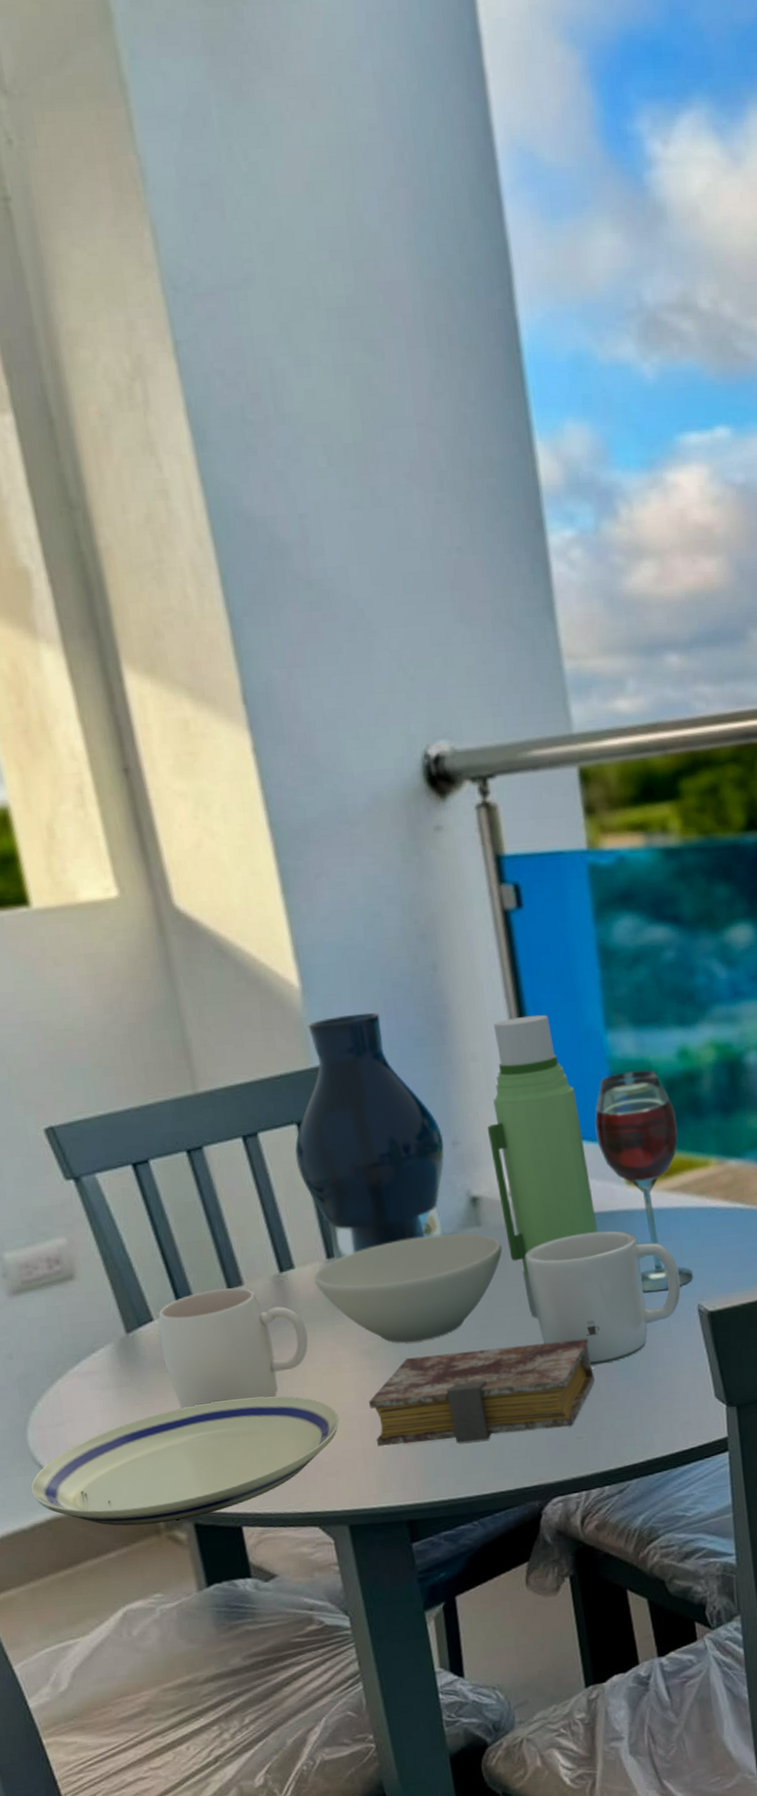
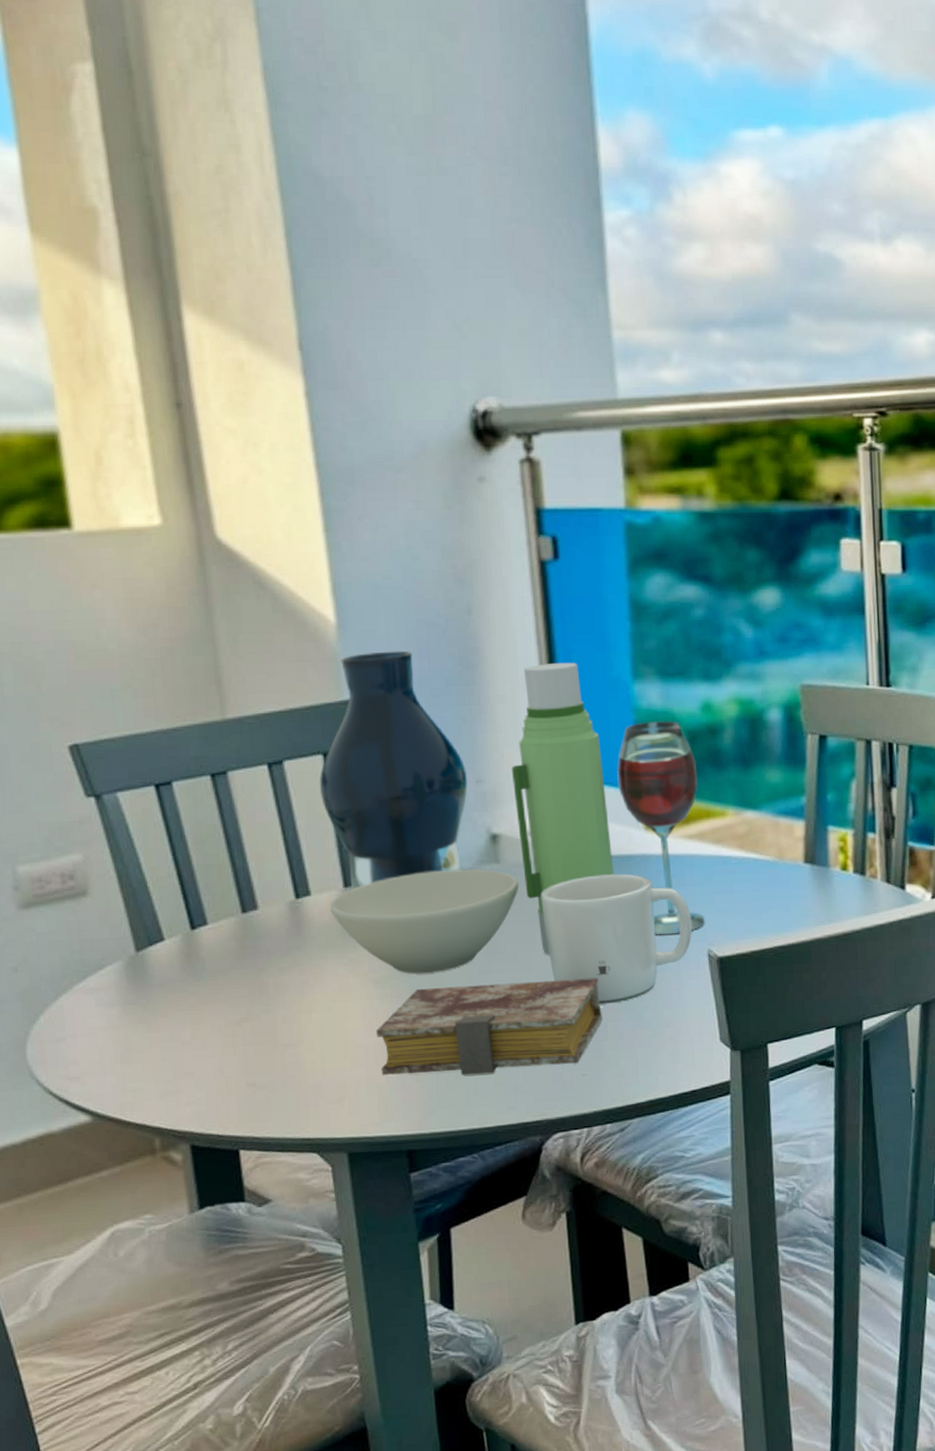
plate: present [30,1396,339,1526] -> none [25,1020,345,1145]
mug: present [158,1287,308,1409] -> none [169,911,320,1030]

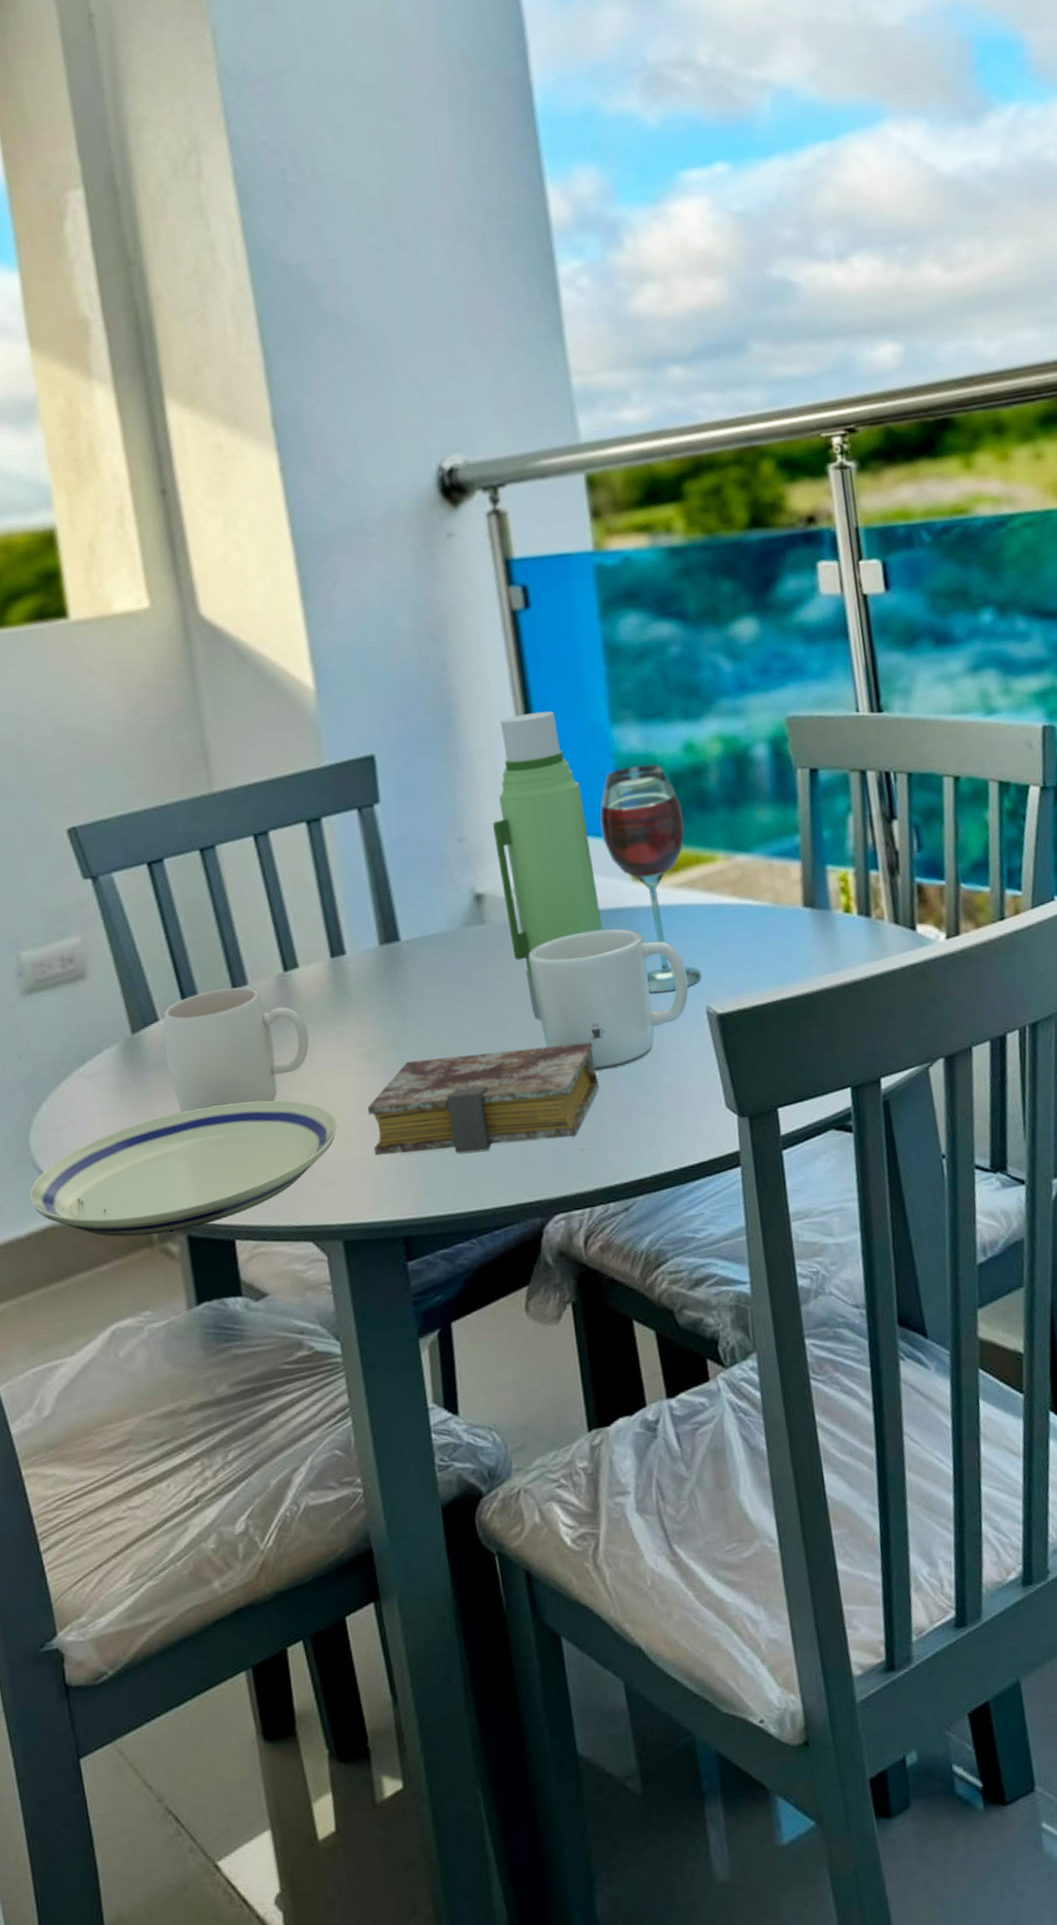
plate: none [25,1020,345,1145] -> present [29,1100,337,1237]
mug: none [169,911,320,1030] -> present [163,987,309,1113]
vase: present [319,650,469,889] -> none [303,711,451,959]
bowl: present [330,869,519,974] -> none [318,931,506,1046]

